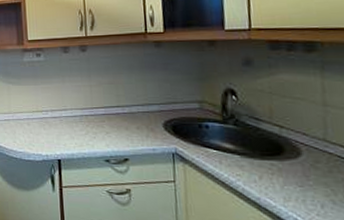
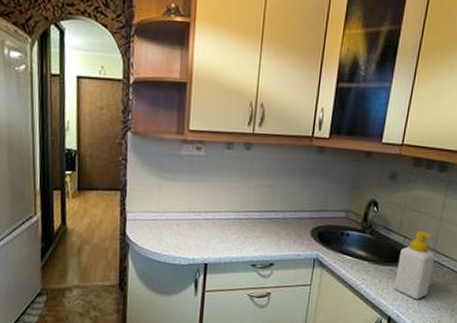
soap bottle: none [278,119,332,201] -> present [393,231,435,300]

